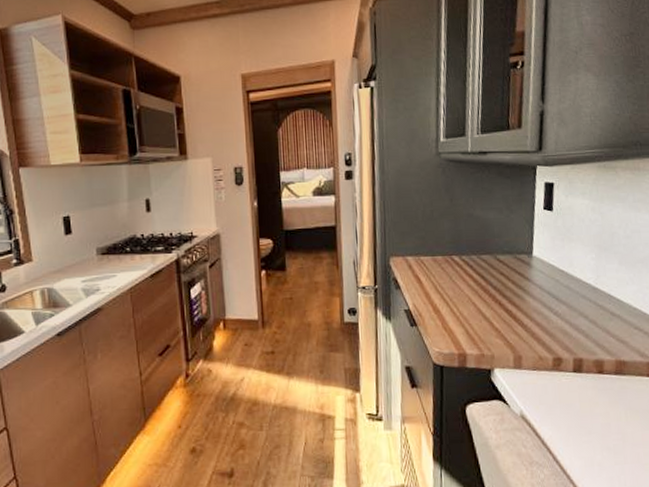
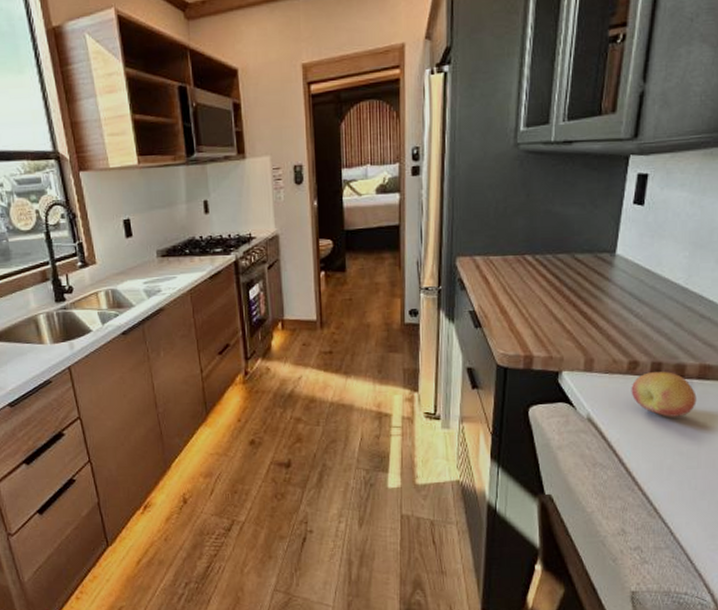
fruit: none [557,368,617,413] -> present [631,372,697,417]

